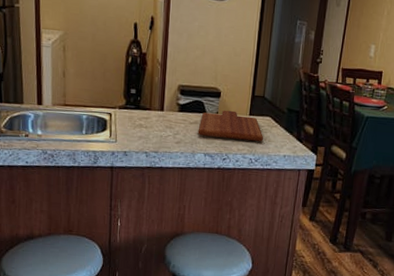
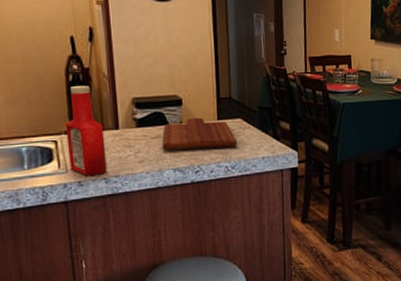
ketchup bottle: none [119,68,151,149] -> present [65,86,107,176]

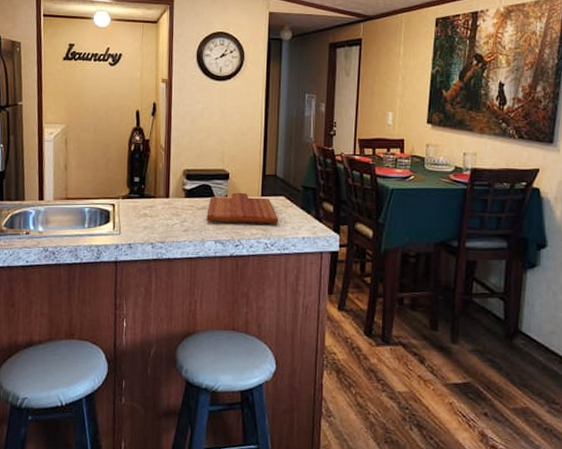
ketchup bottle: present [65,86,107,176] -> none [123,156,156,239]

